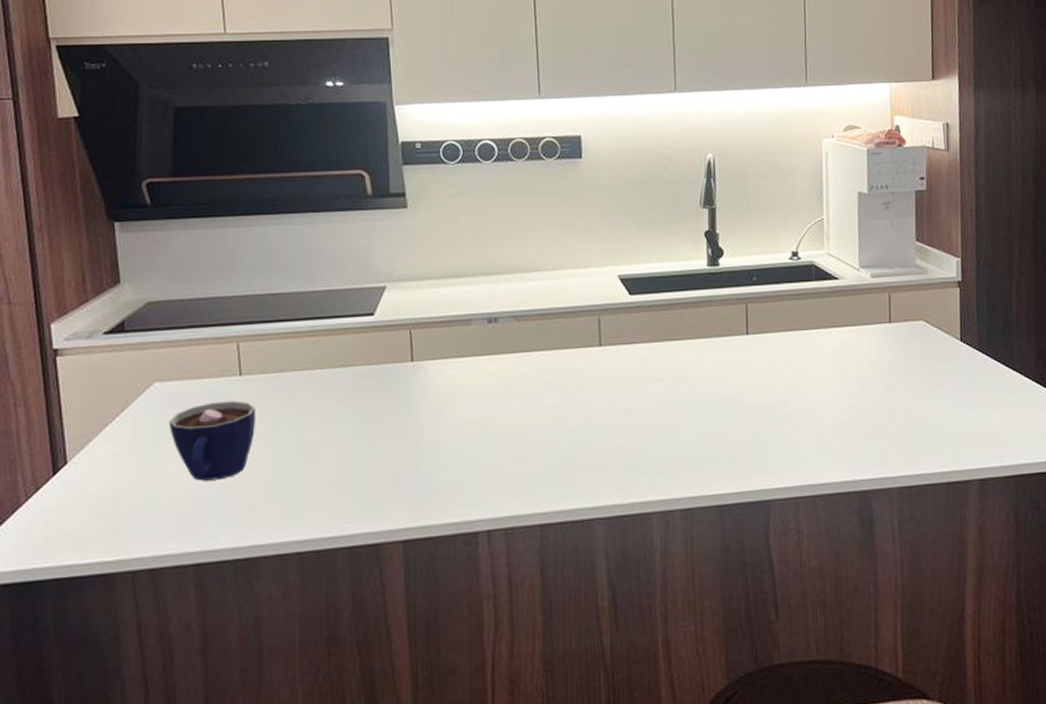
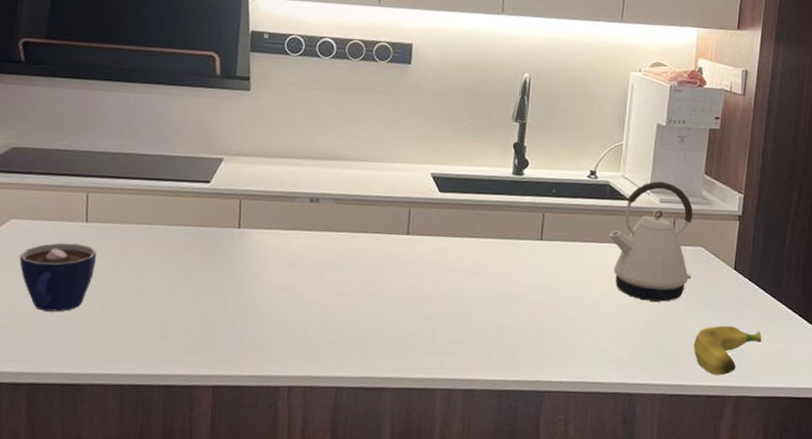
kettle: none [821,254,916,387] -> present [609,181,693,302]
banana: none [926,403,999,459] -> present [693,325,761,376]

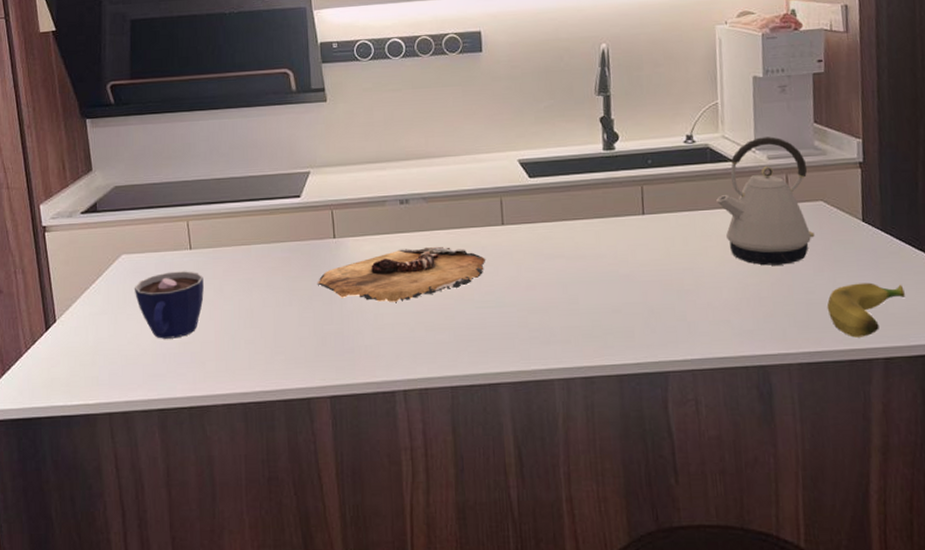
cutting board: none [215,246,387,298] -> present [317,246,486,302]

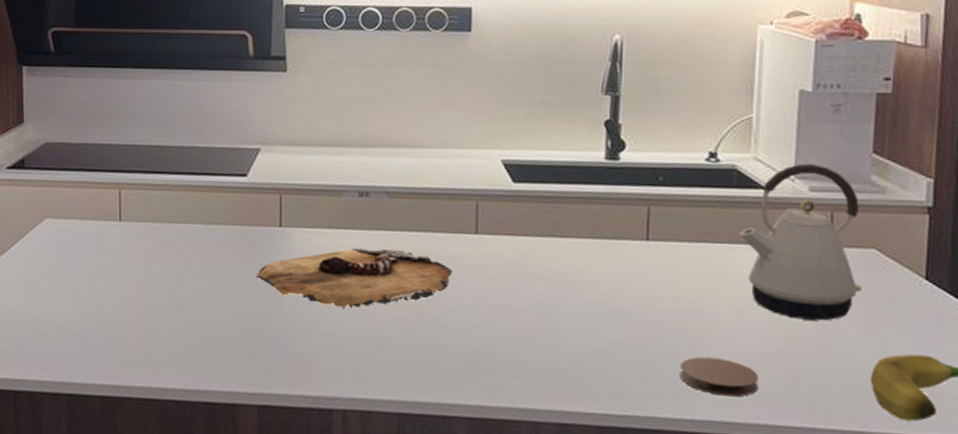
cup: present [134,271,204,339] -> none [54,243,131,318]
coaster: none [678,305,742,336] -> present [680,356,759,397]

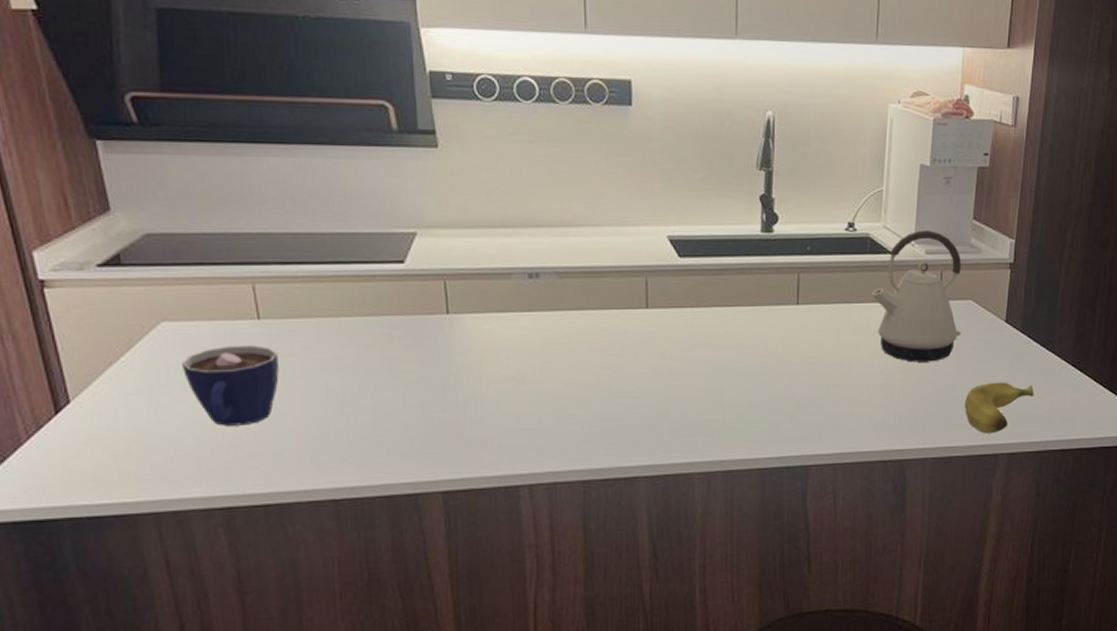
cup: none [54,243,131,318] -> present [181,345,279,426]
cutting board: present [255,248,453,308] -> none [426,328,627,389]
coaster: present [680,356,759,397] -> none [825,400,884,431]

